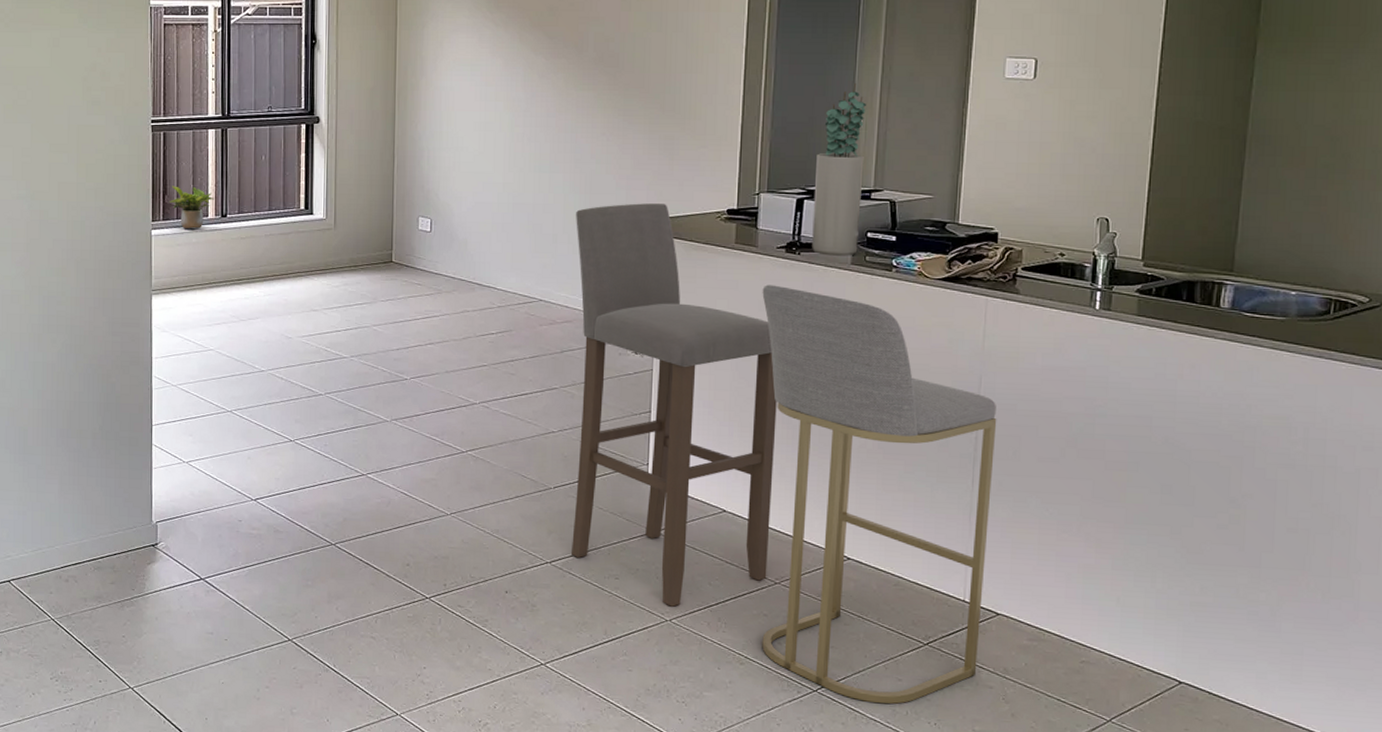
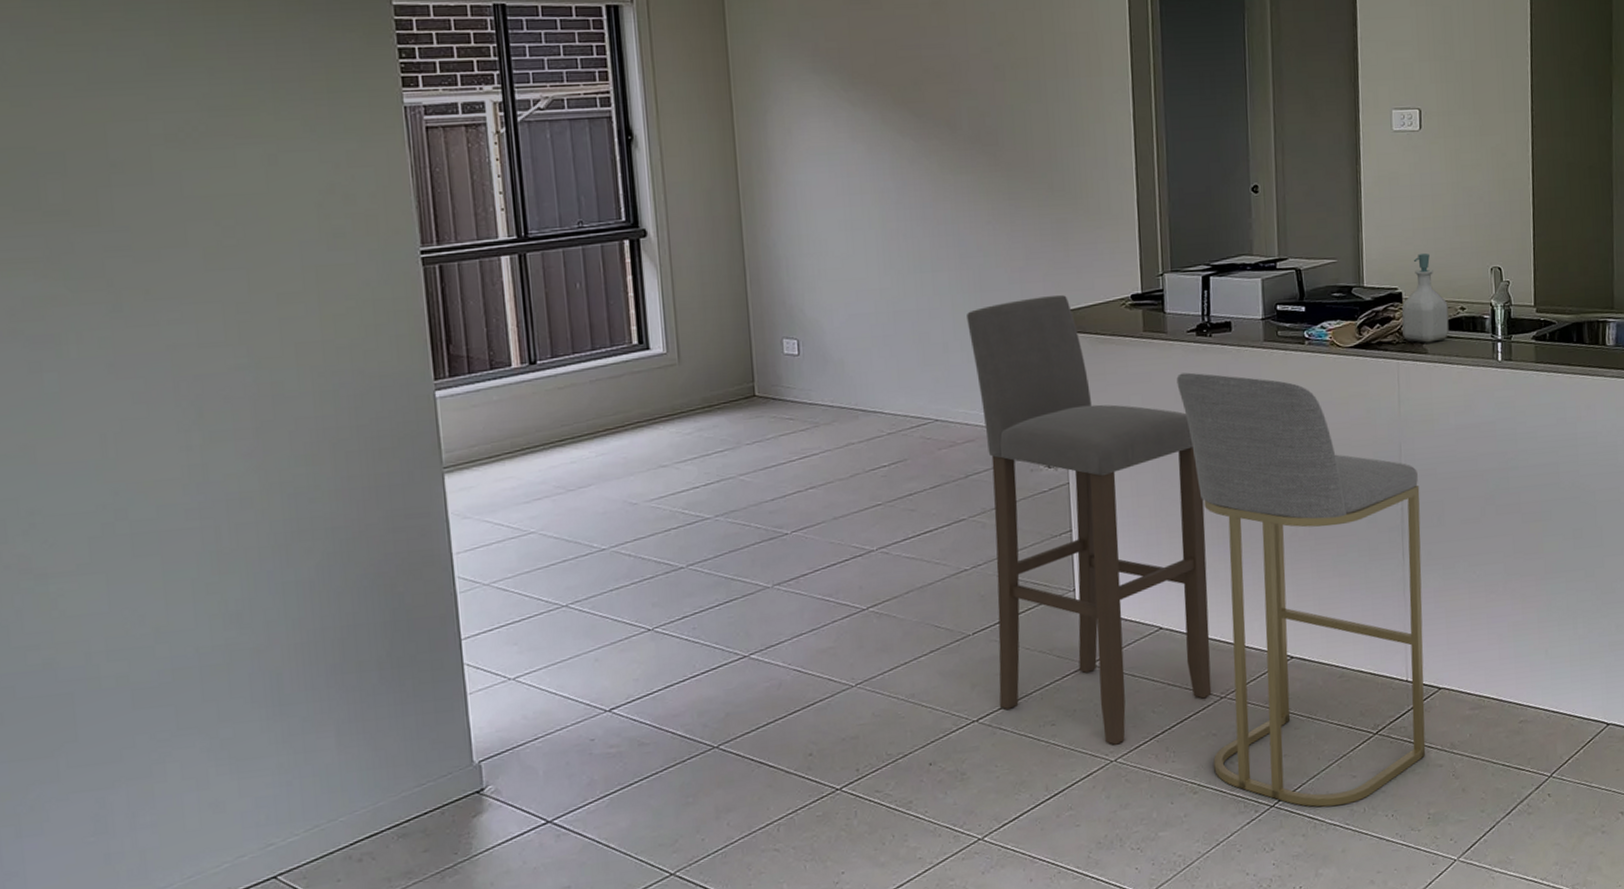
potted plant: present [169,186,215,230] -> none [455,330,518,386]
vase: present [812,82,866,256] -> none [1218,145,1269,335]
soap bottle: none [995,197,1046,284] -> present [1401,252,1450,343]

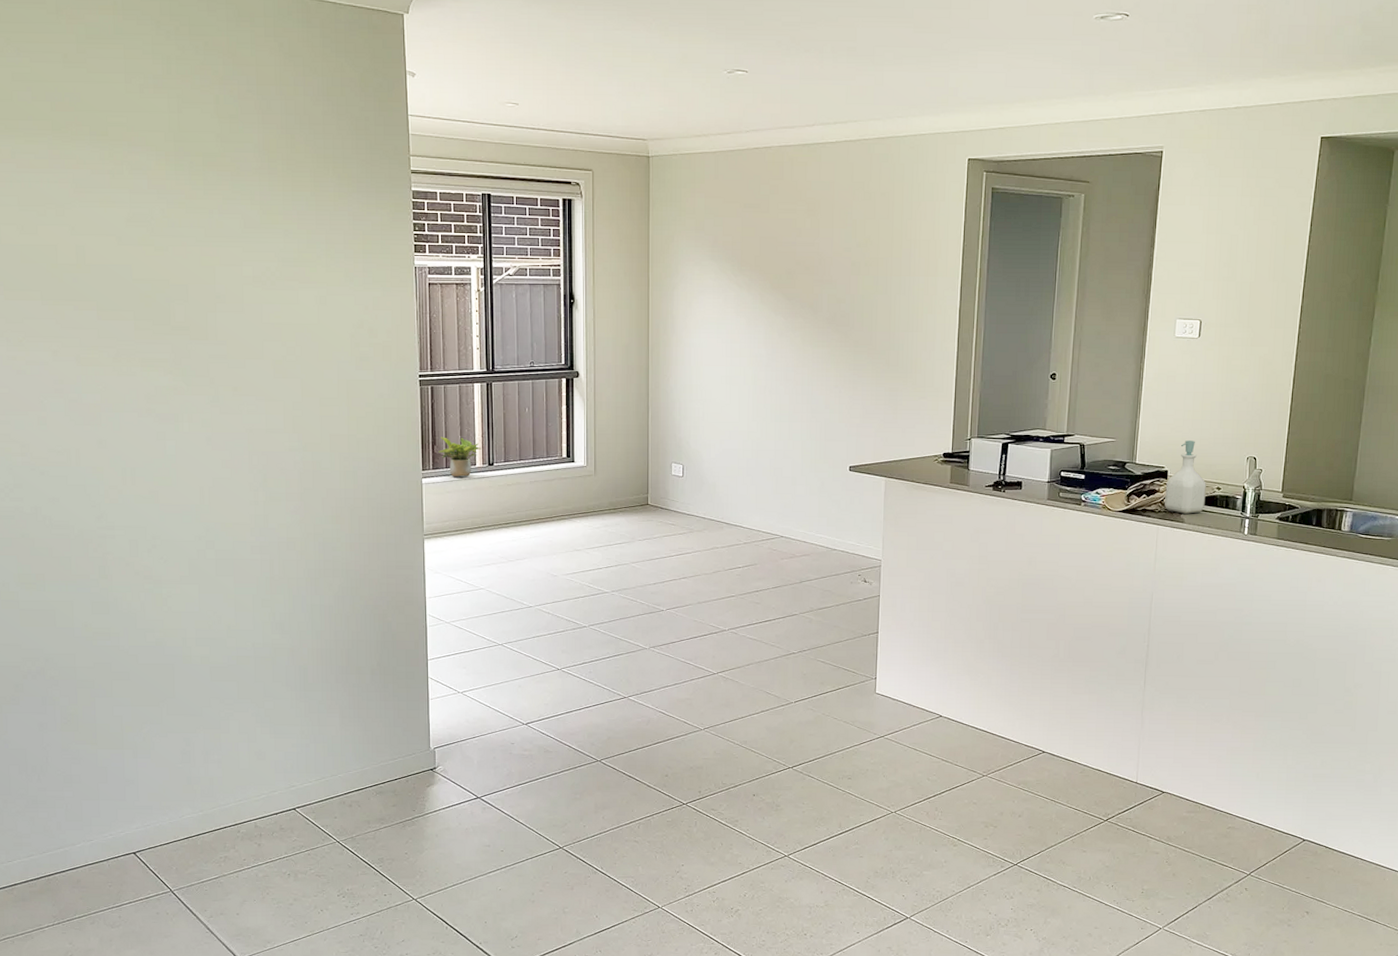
potted plant: none [455,330,518,386] -> present [438,437,482,478]
bar stool: present [967,295,1212,745] -> none [810,448,985,800]
bar stool: present [1176,372,1426,807] -> none [972,519,1165,872]

